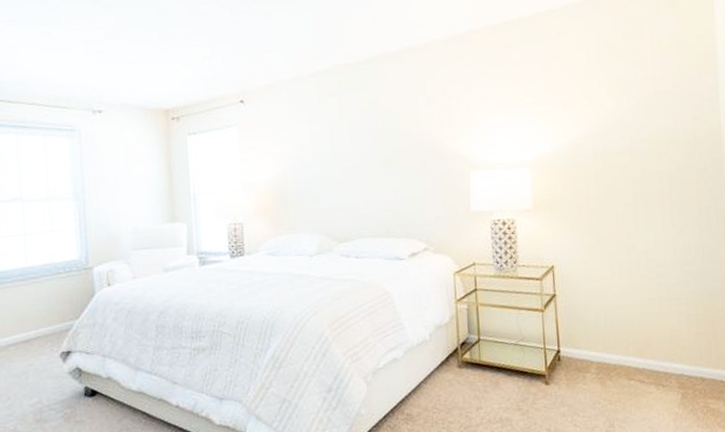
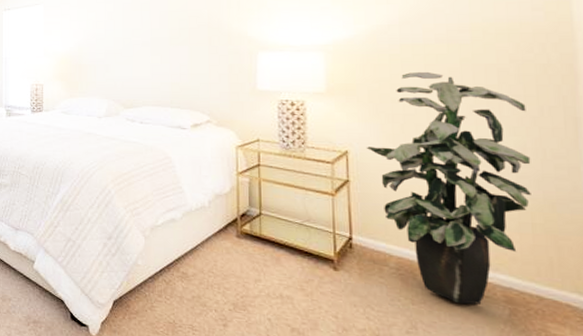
indoor plant: none [569,182,695,397] -> present [366,71,531,305]

